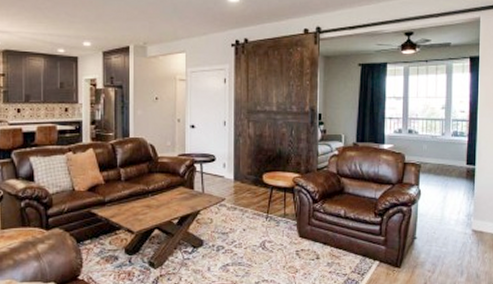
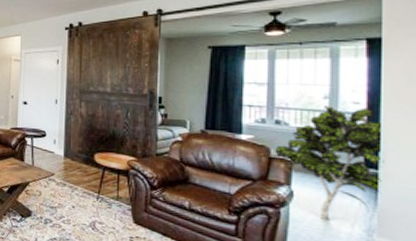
indoor plant: none [408,115,479,211] -> present [274,106,384,220]

